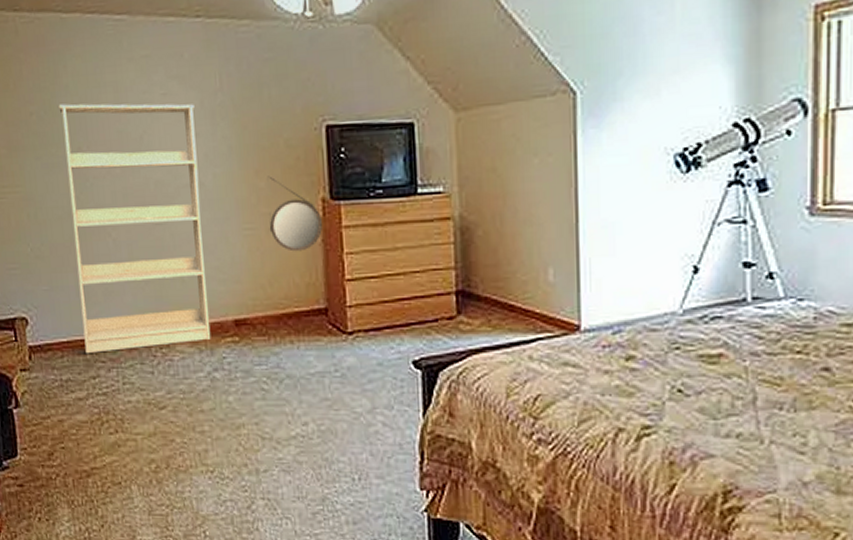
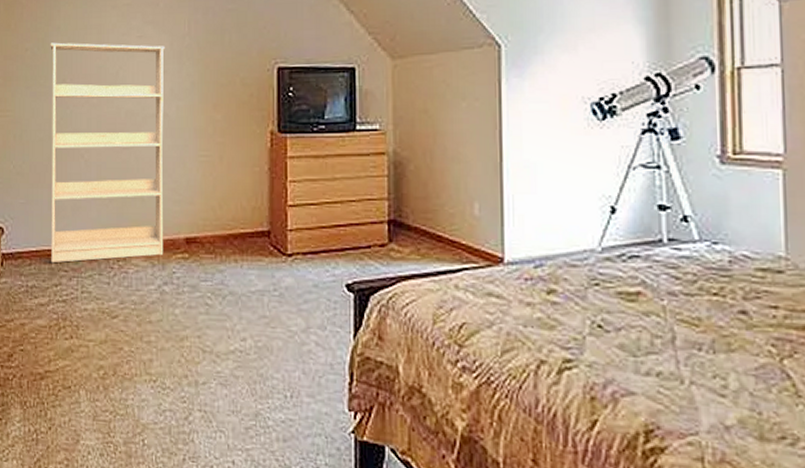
home mirror: present [267,176,323,252] -> none [222,109,271,178]

